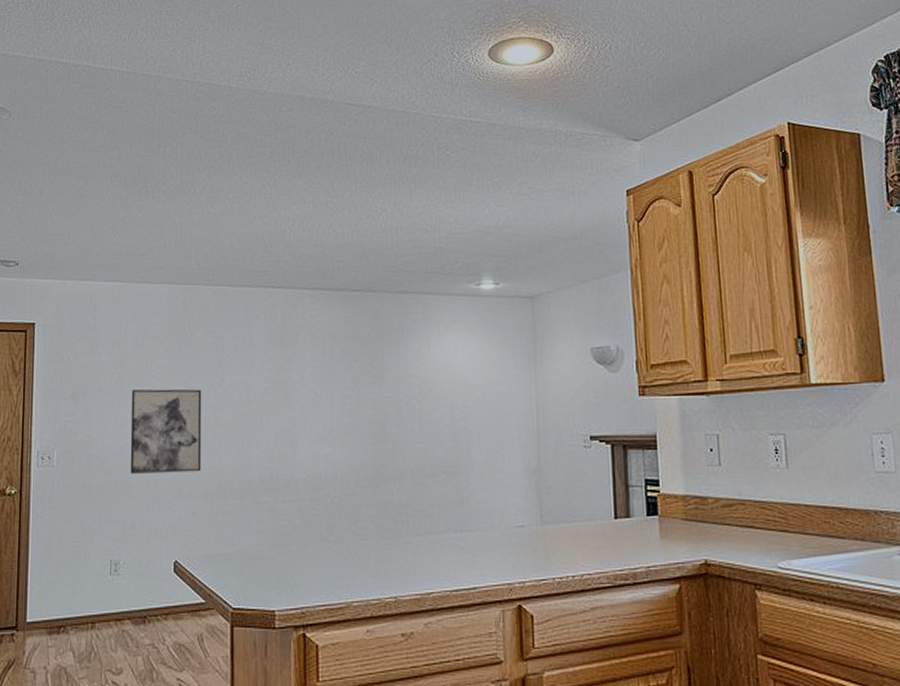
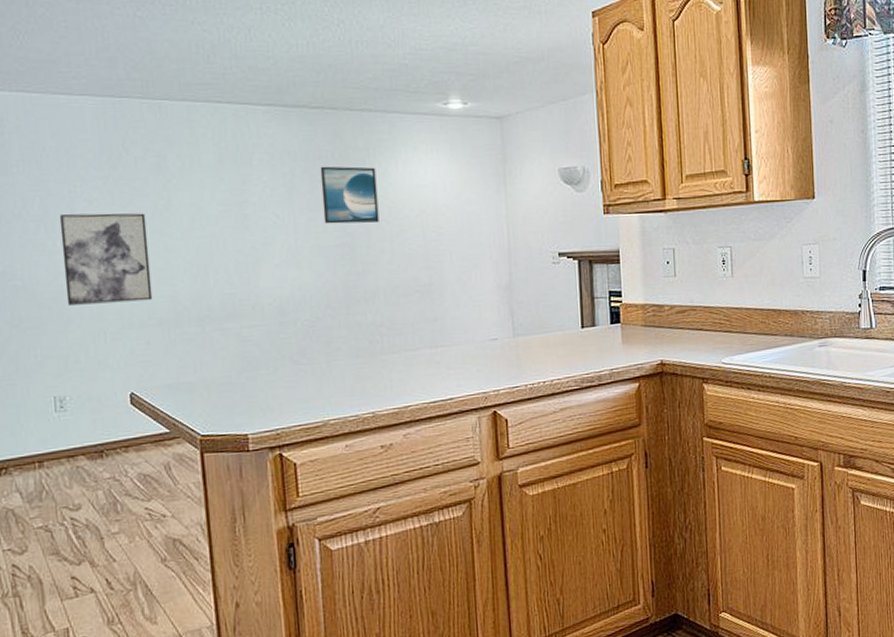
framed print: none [357,346,410,402] -> present [320,166,379,224]

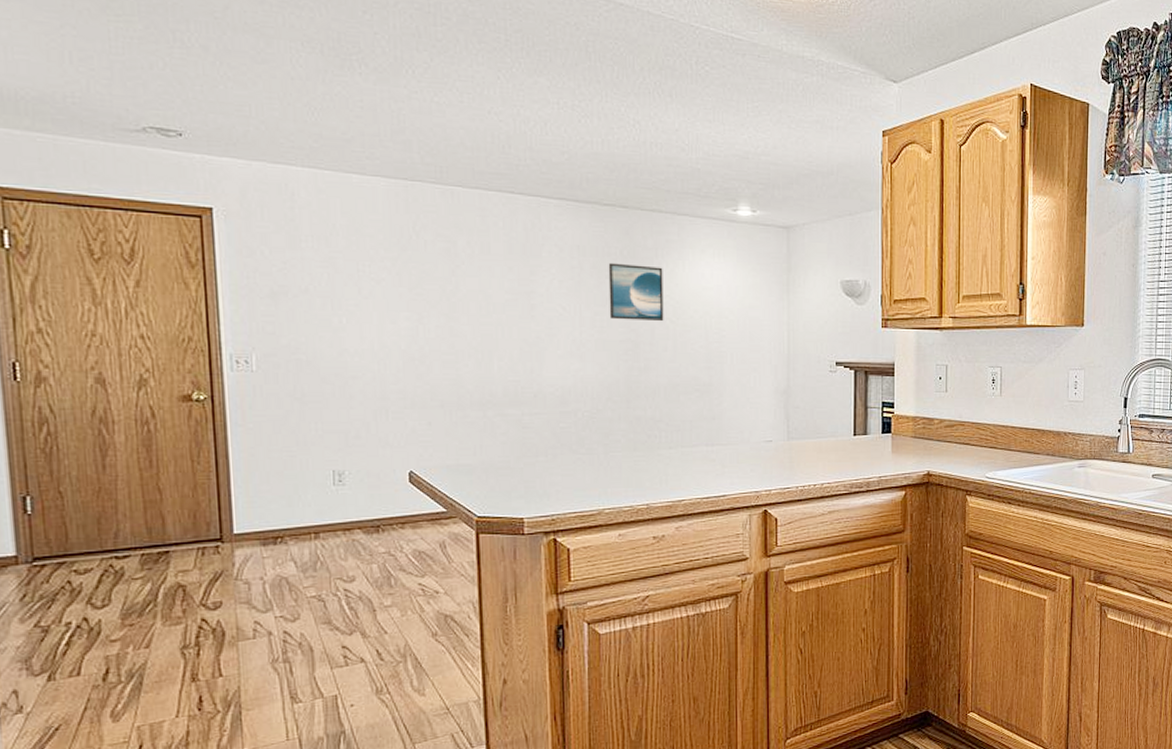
wall art: present [59,213,153,305] -> none [346,293,436,382]

